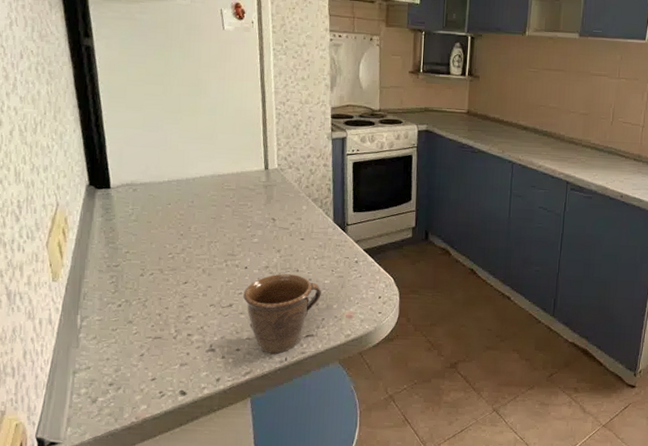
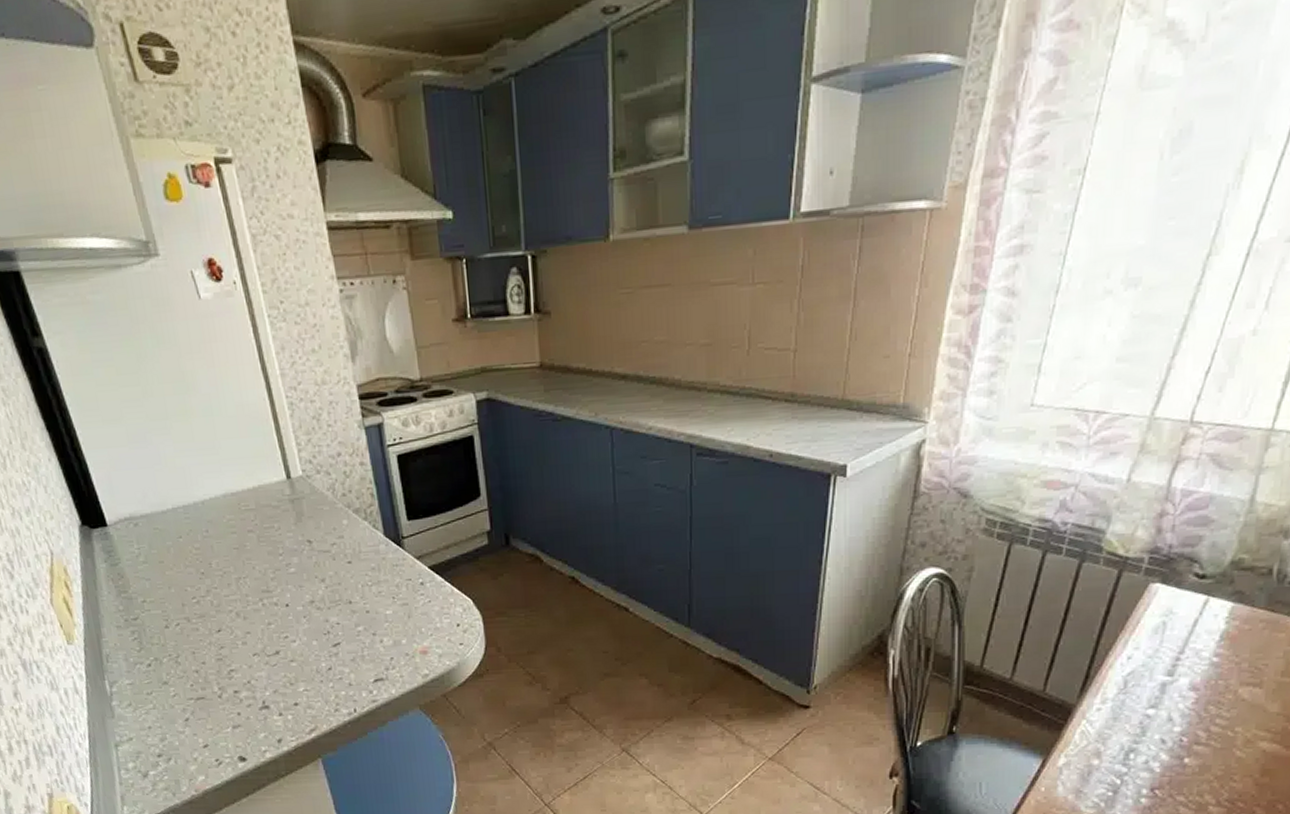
mug: present [243,274,321,354] -> none [289,607,385,705]

